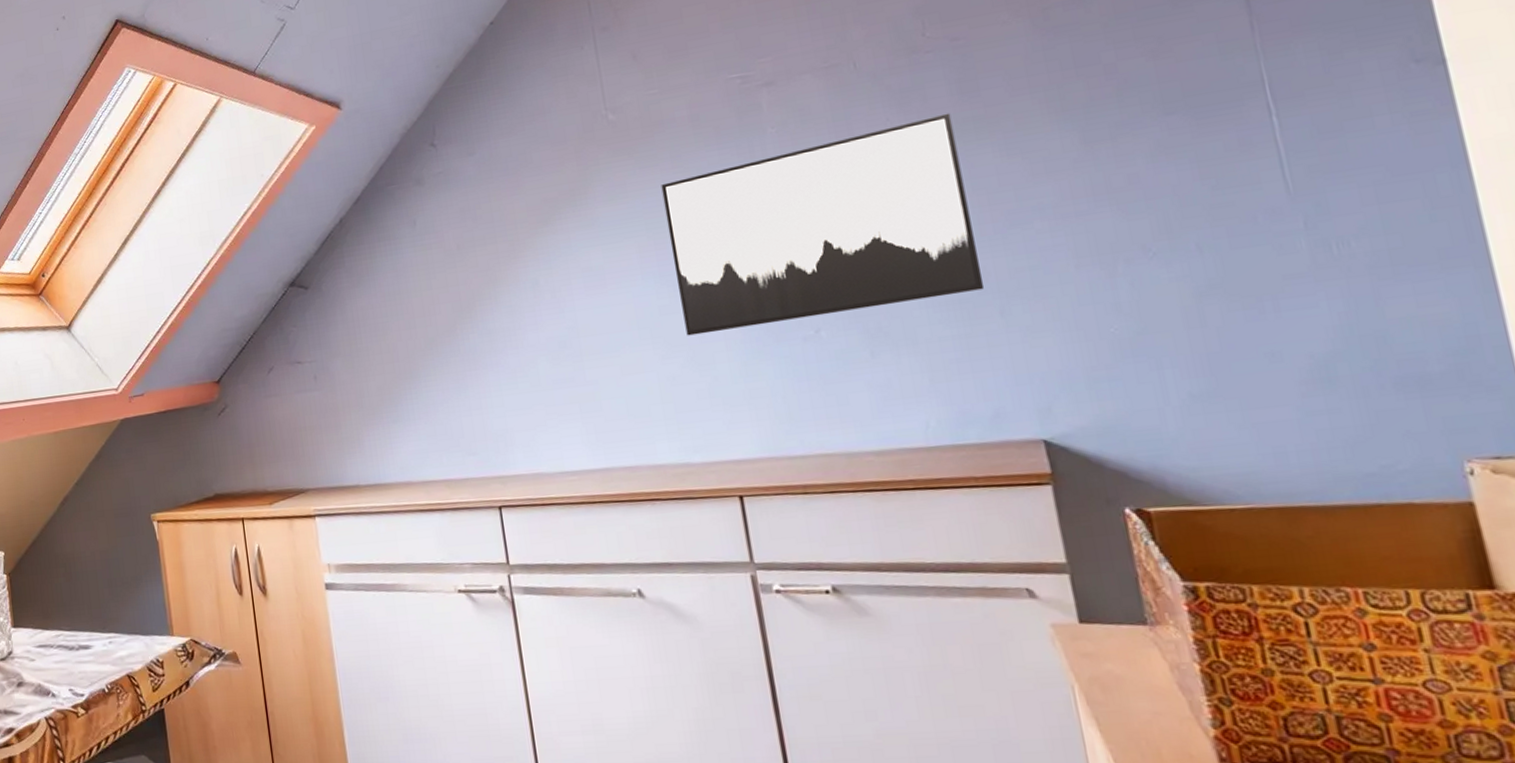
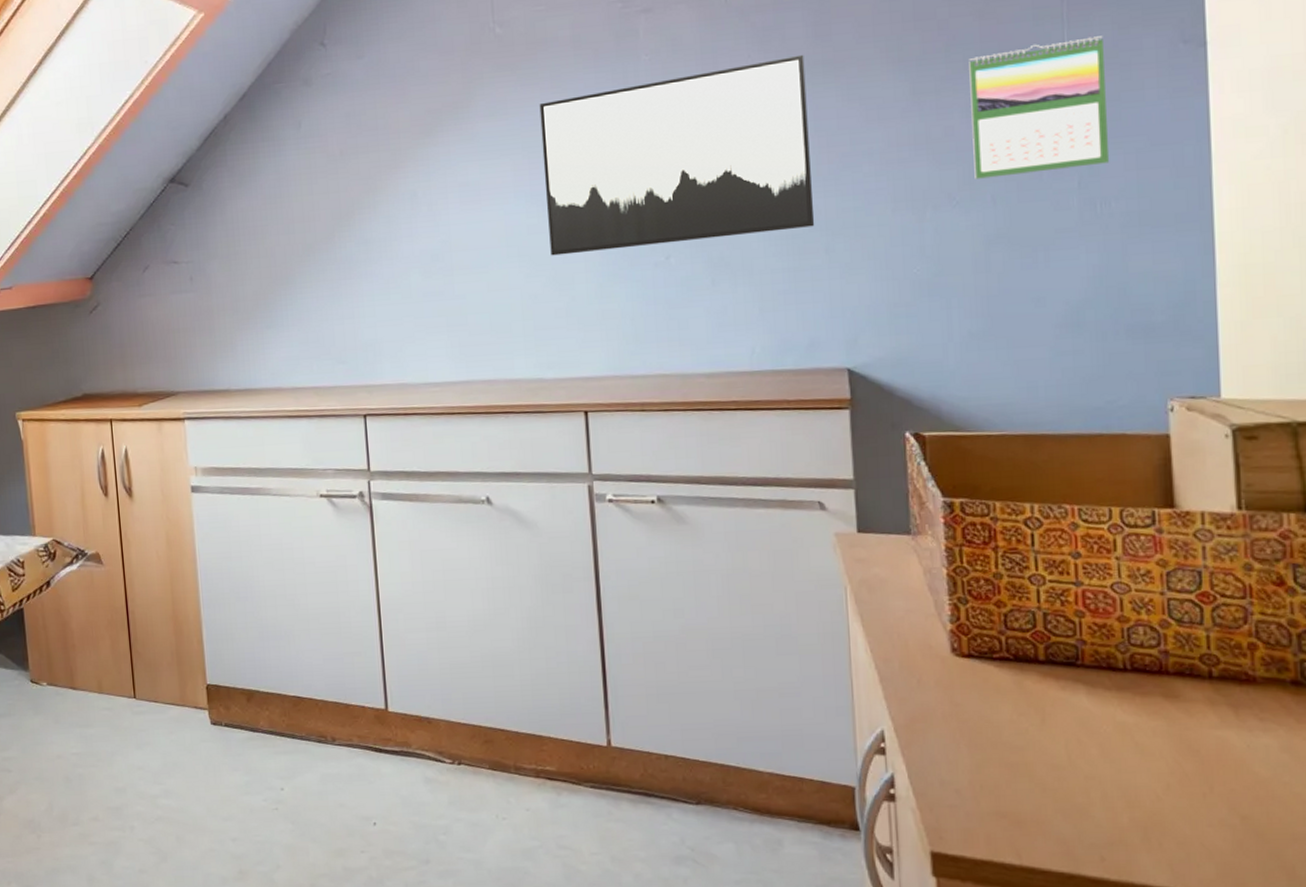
calendar: none [1146,63,1341,228] -> present [969,36,1110,179]

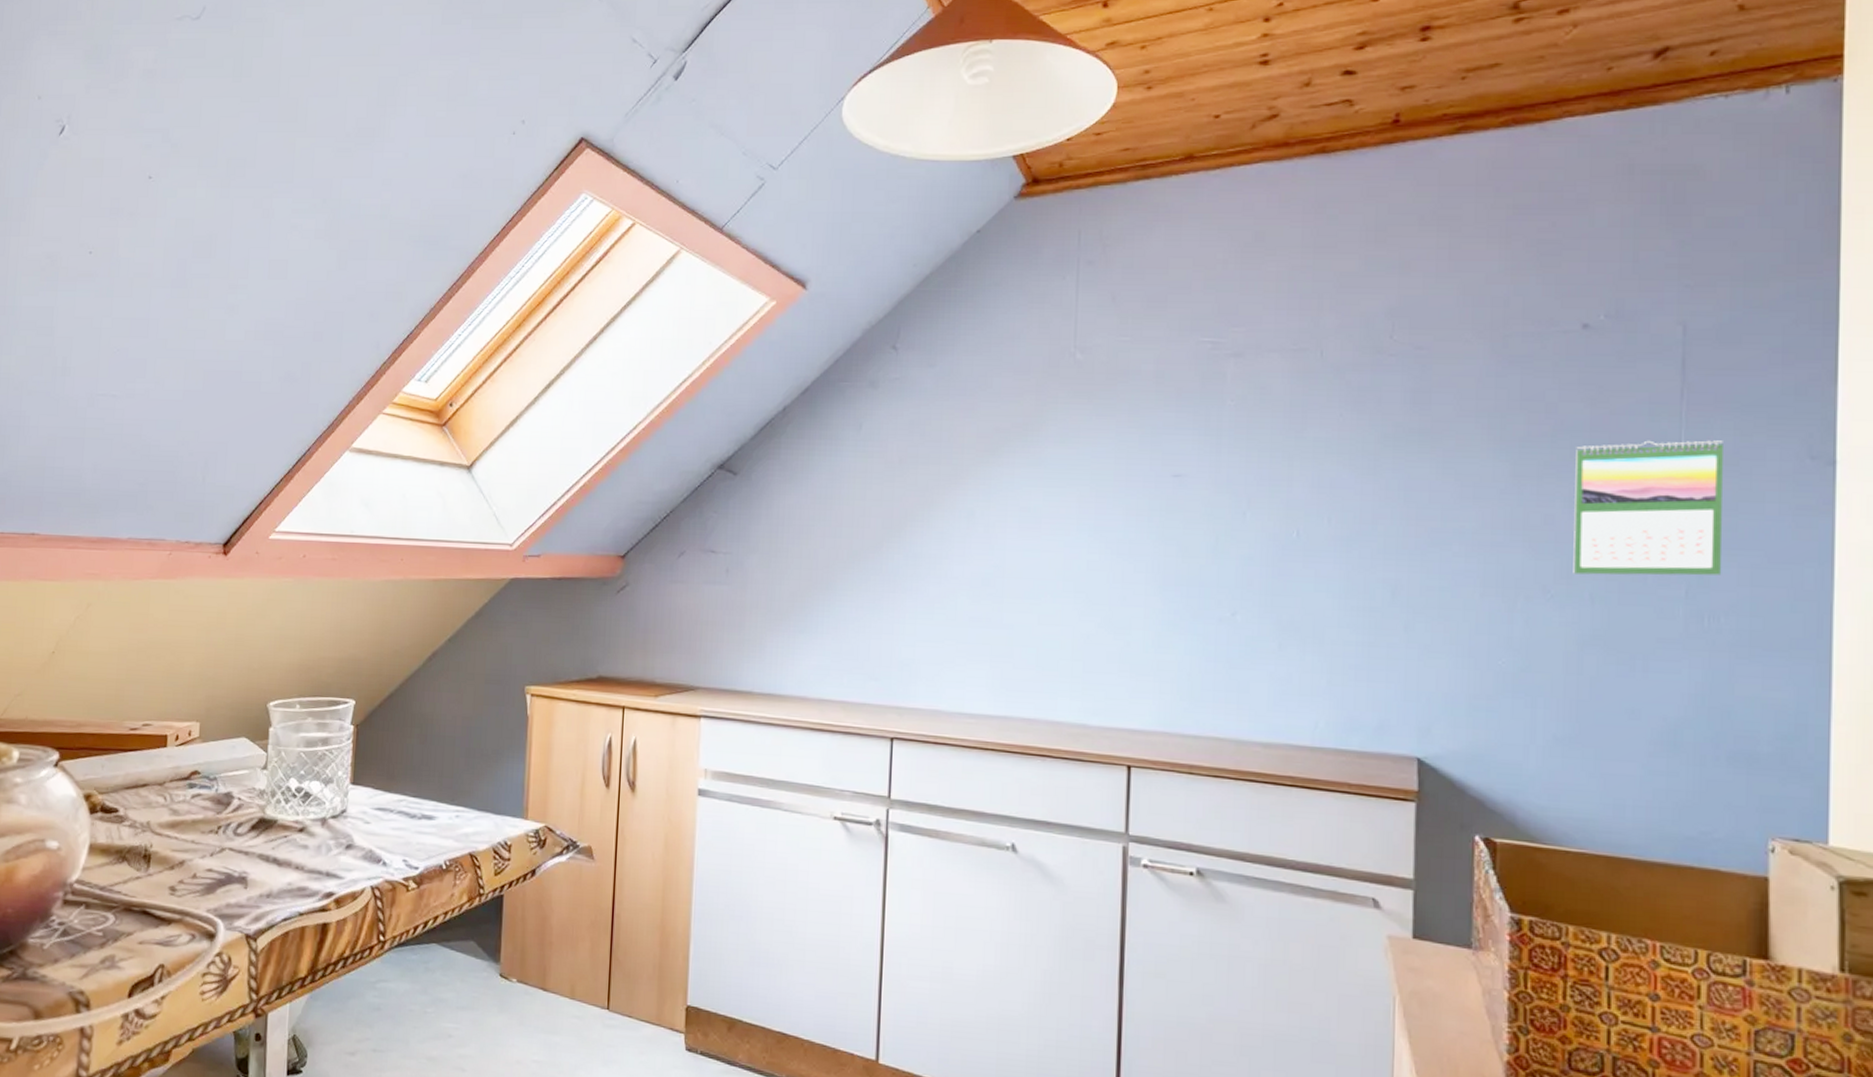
wall art: present [539,54,815,256] -> none [1109,420,1400,602]

